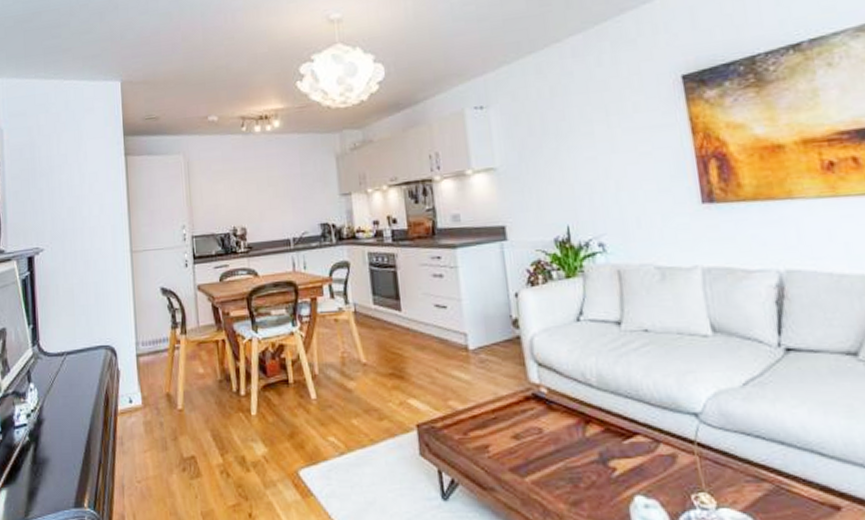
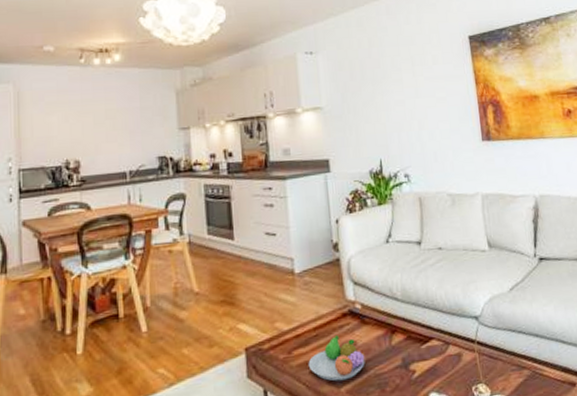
fruit bowl: none [486,420,554,470] -> present [308,335,365,382]

